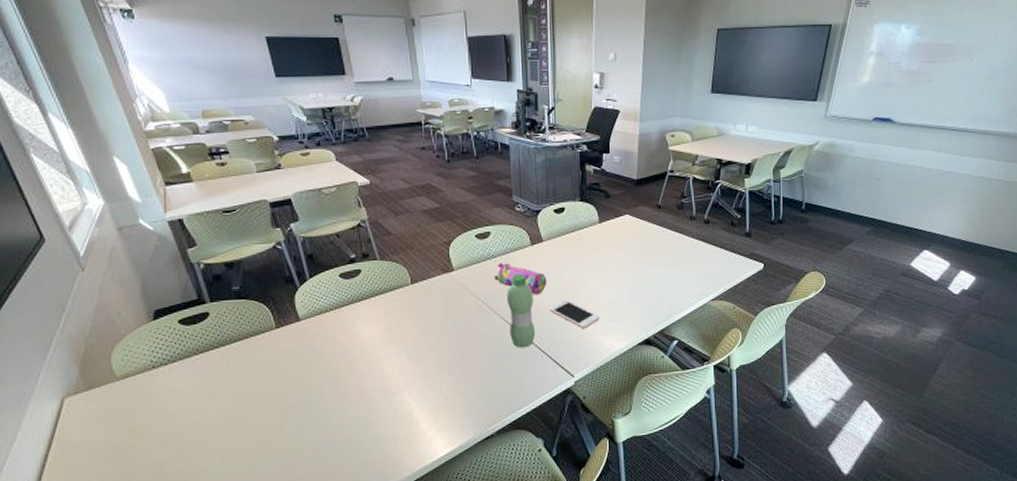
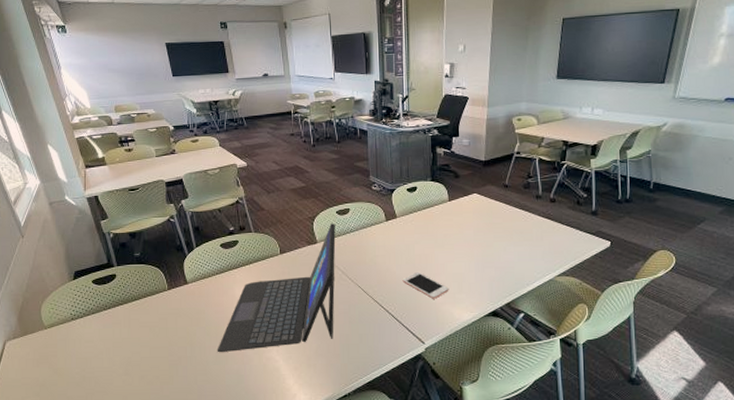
laptop: none [337,248,475,398] -> present [217,223,336,353]
pencil case: present [494,262,547,295] -> none [353,236,400,267]
water bottle: present [507,273,536,348] -> none [364,246,390,315]

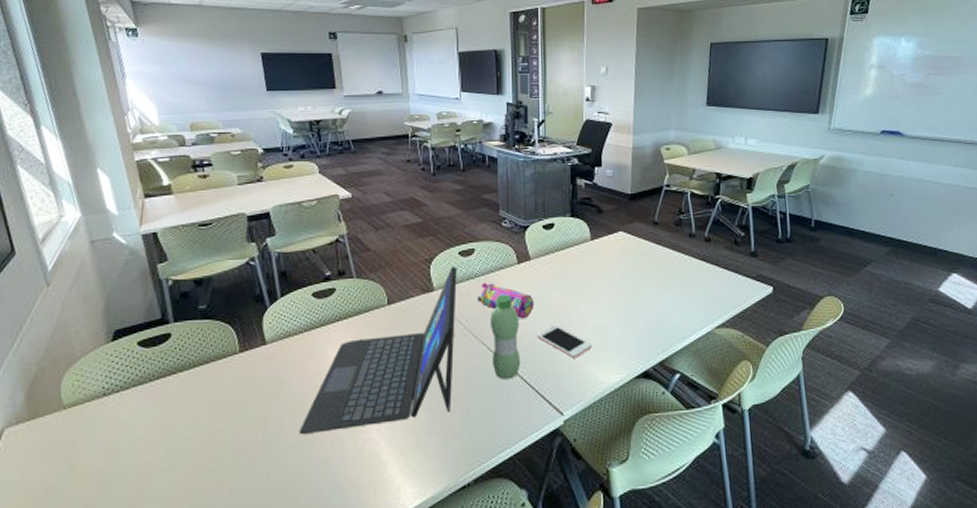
pencil case: none [353,236,400,267] -> present [477,282,534,319]
water bottle: none [364,246,390,315] -> present [491,294,521,380]

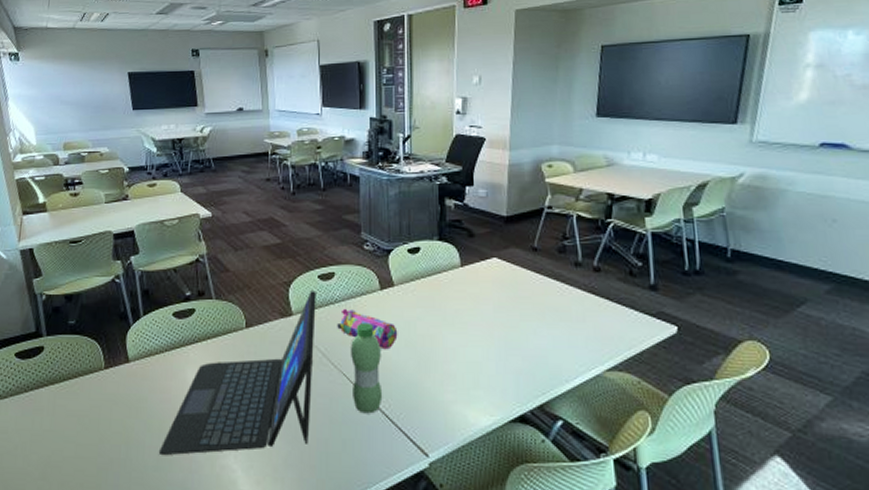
cell phone: present [537,325,593,358] -> none [400,358,462,395]

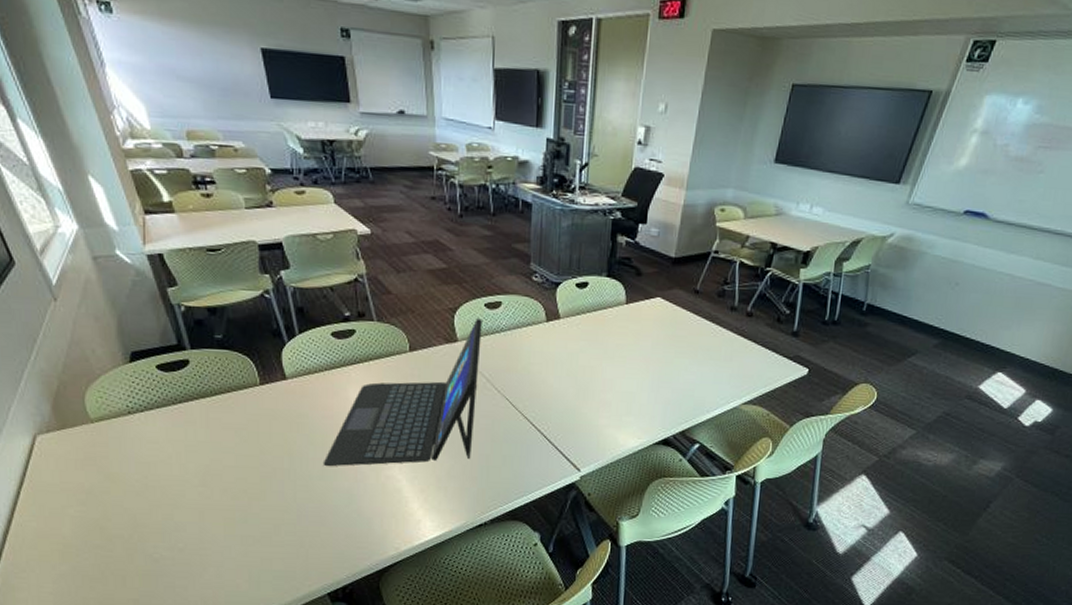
pencil case: present [337,308,398,350] -> none [502,337,561,378]
water bottle: present [351,322,383,414] -> none [514,351,543,434]

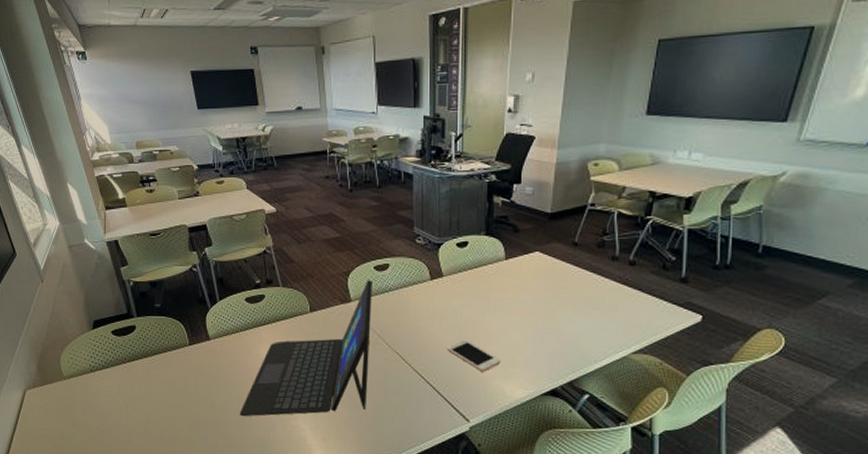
cell phone: none [560,387,616,420] -> present [447,340,501,372]

